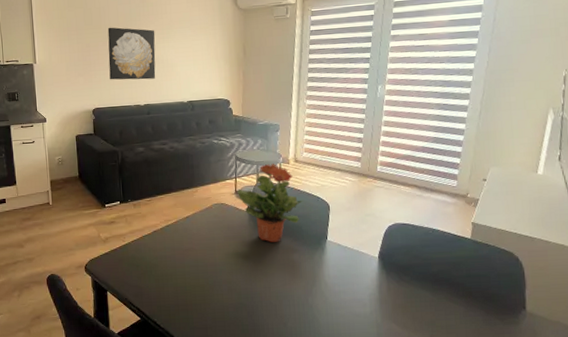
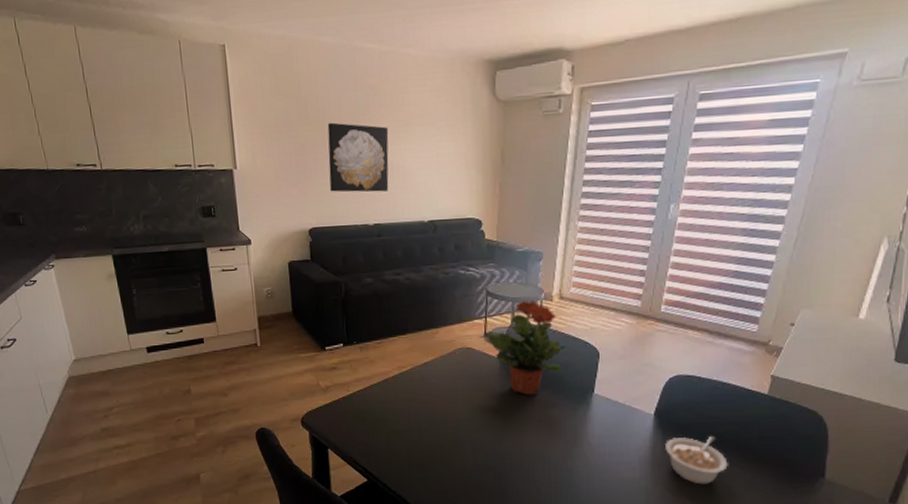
legume: none [390,276,444,318] -> present [665,437,728,485]

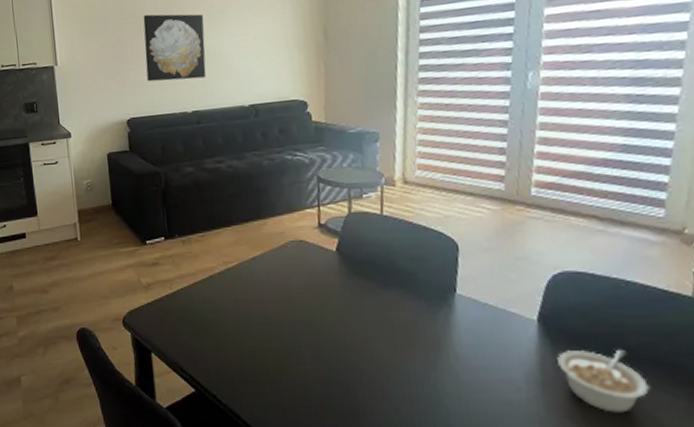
potted plant: present [487,300,568,395] -> none [321,186,419,295]

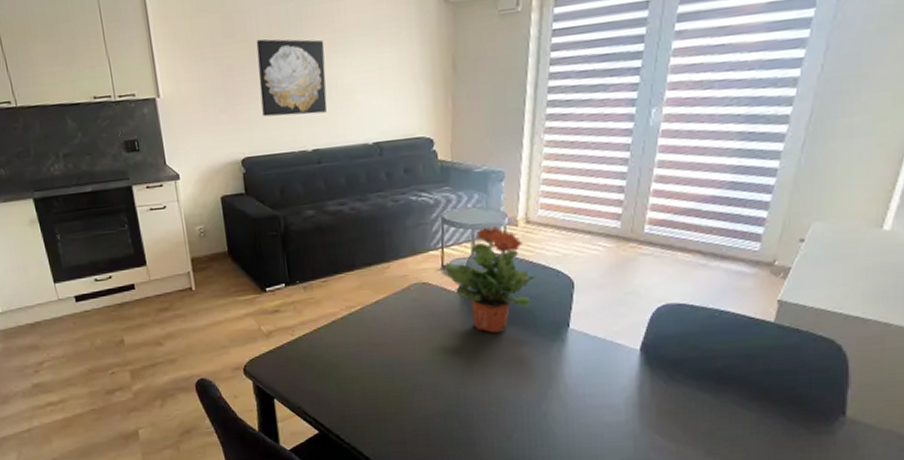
potted plant: none [321,186,419,295] -> present [445,226,537,333]
legume: present [557,350,650,413] -> none [654,373,729,428]

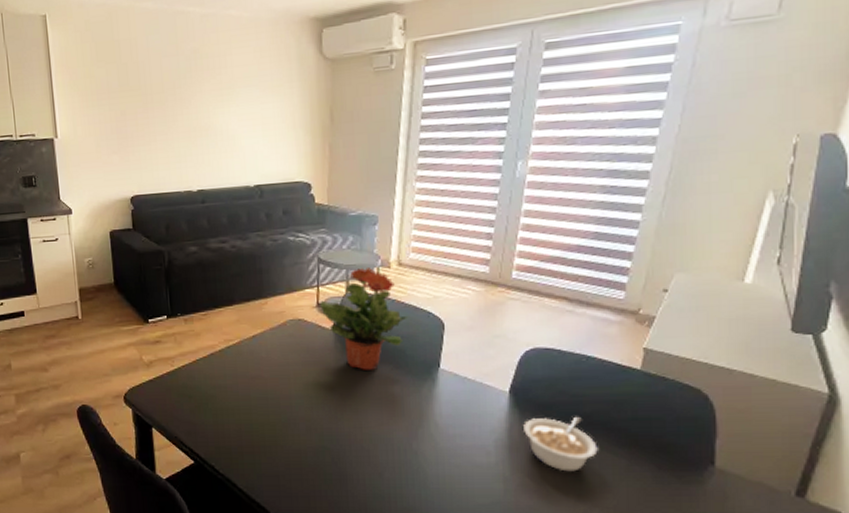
wall art: present [256,39,328,117] -> none [148,87,213,159]
legume: none [654,373,729,428] -> present [524,417,598,472]

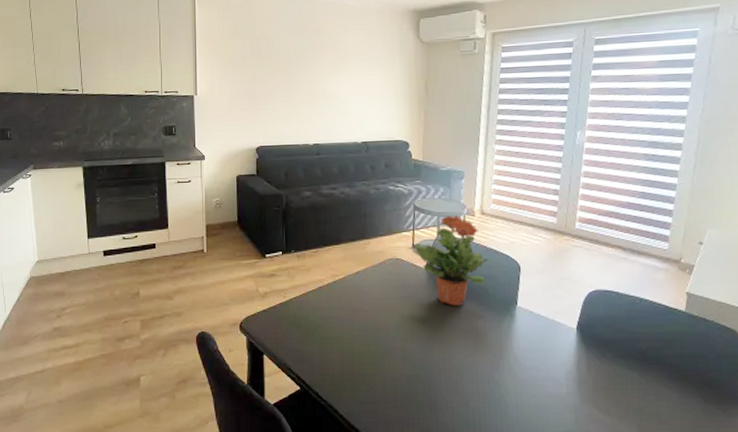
legume: present [524,417,598,472] -> none [590,353,654,403]

